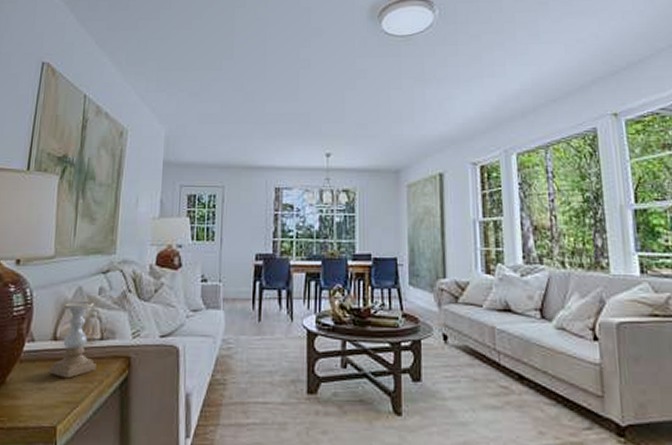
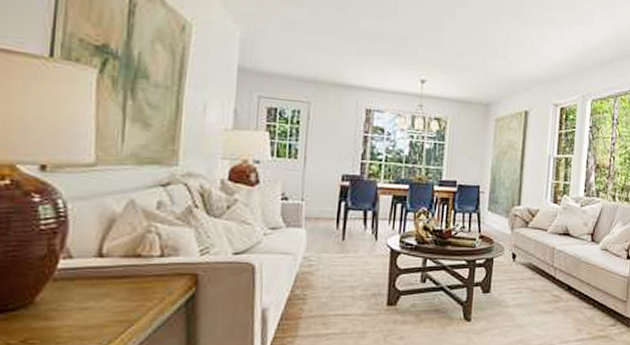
candle holder: present [49,301,96,379] -> none [94,215,156,297]

